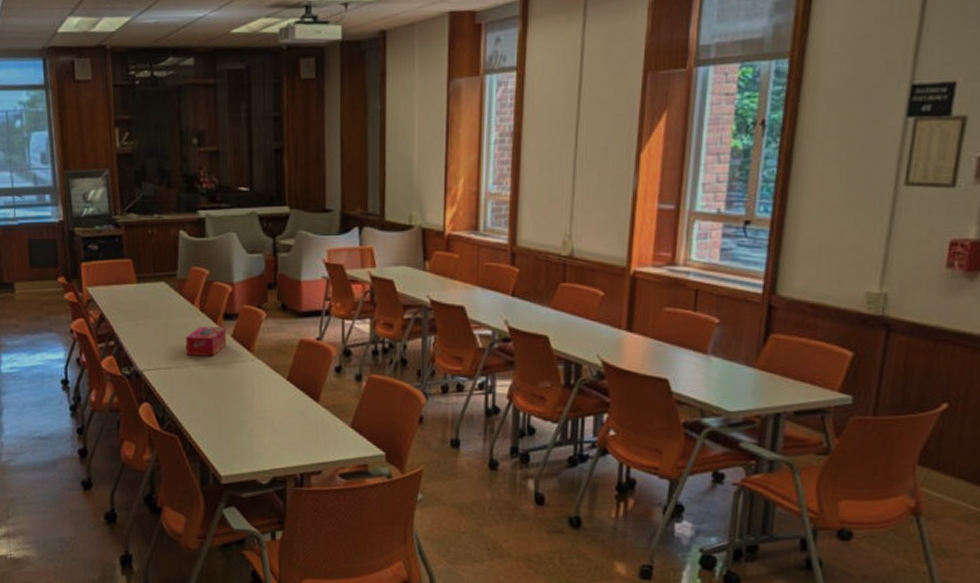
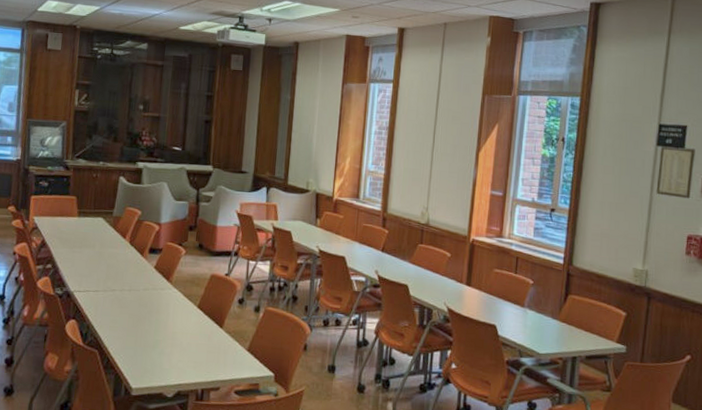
tissue box: present [185,326,227,356] -> none [113,257,151,283]

